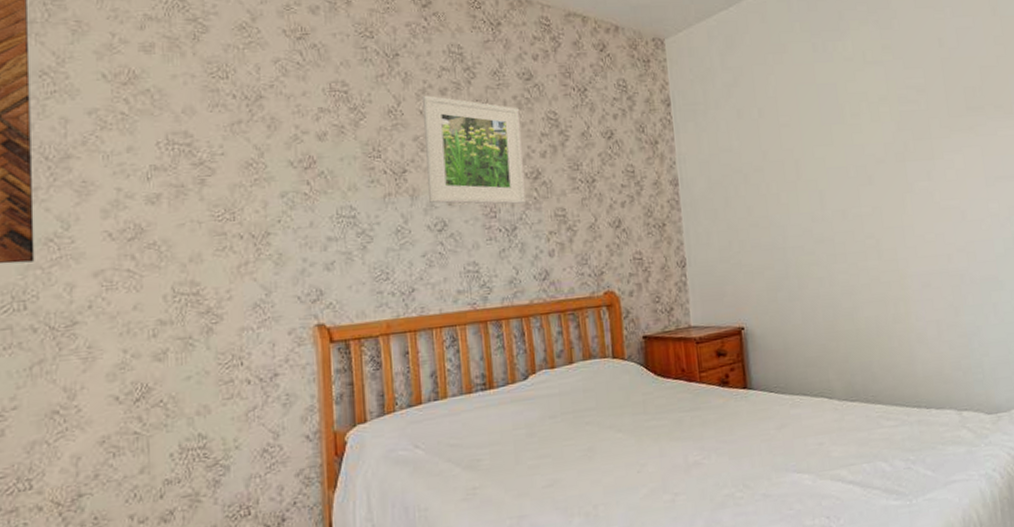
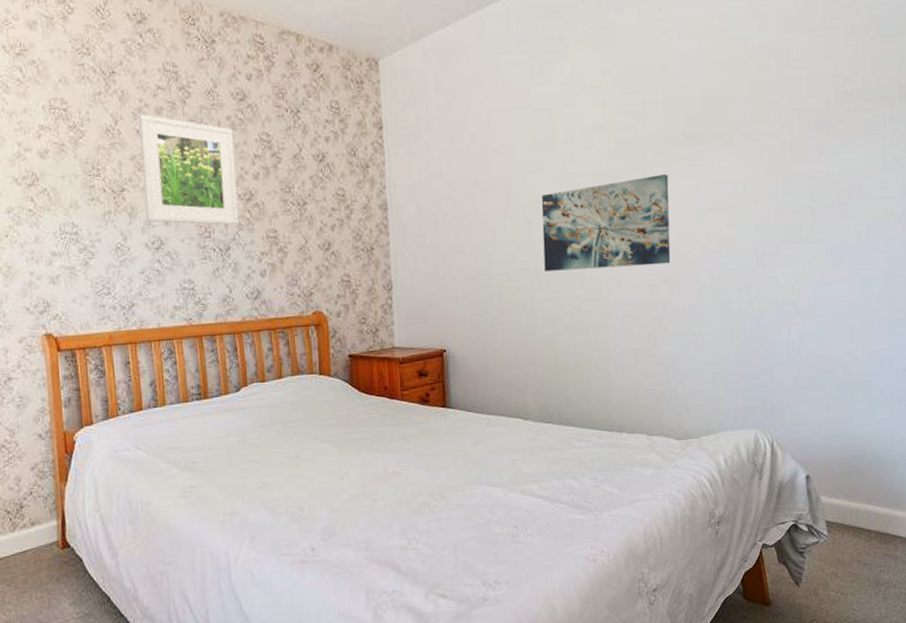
wall art: none [832,144,964,243] -> present [541,174,671,271]

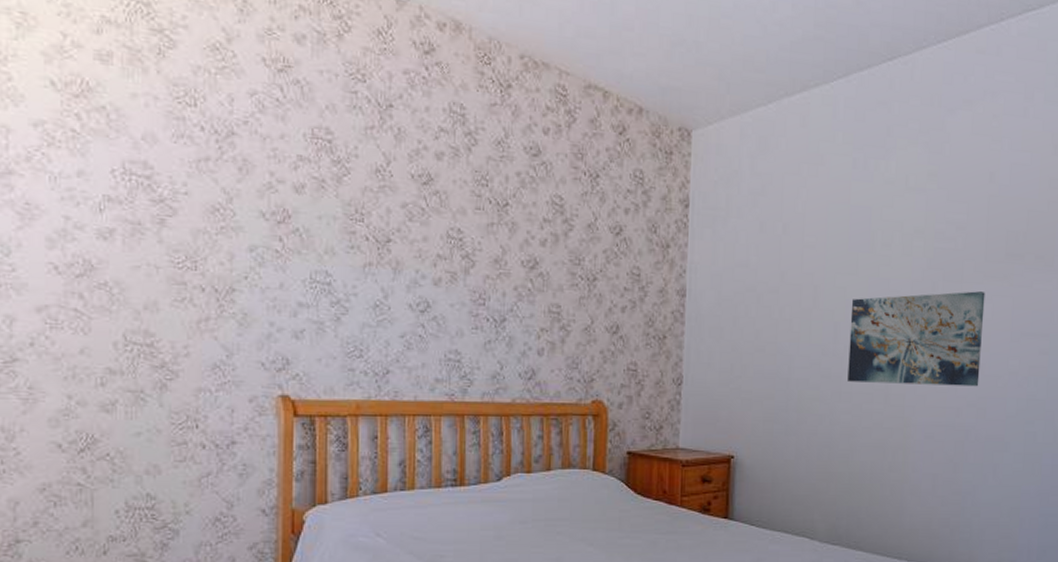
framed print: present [139,114,239,225] -> none [412,157,521,294]

